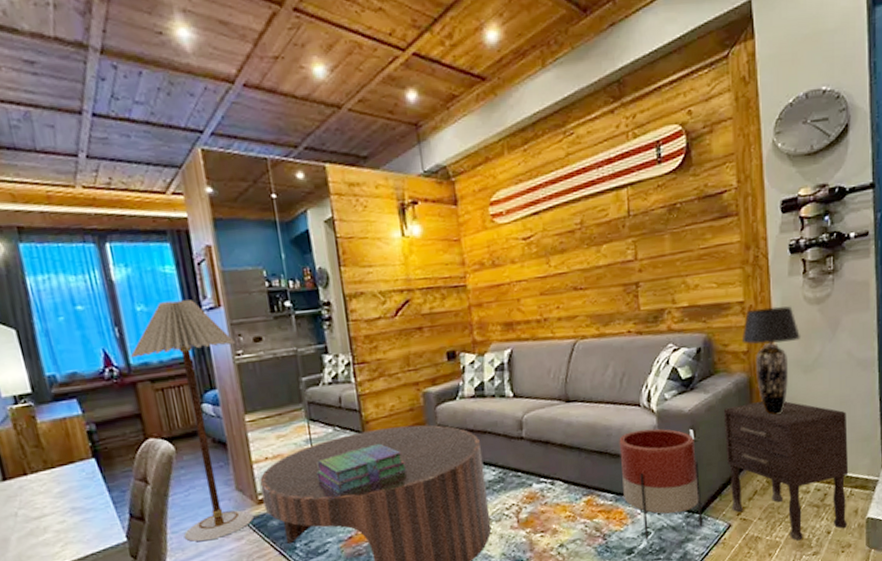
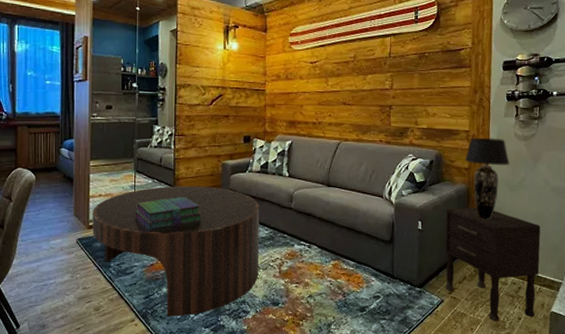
floor lamp: present [129,299,255,542] -> none [16,72,92,251]
planter: present [619,428,703,541] -> none [362,216,423,303]

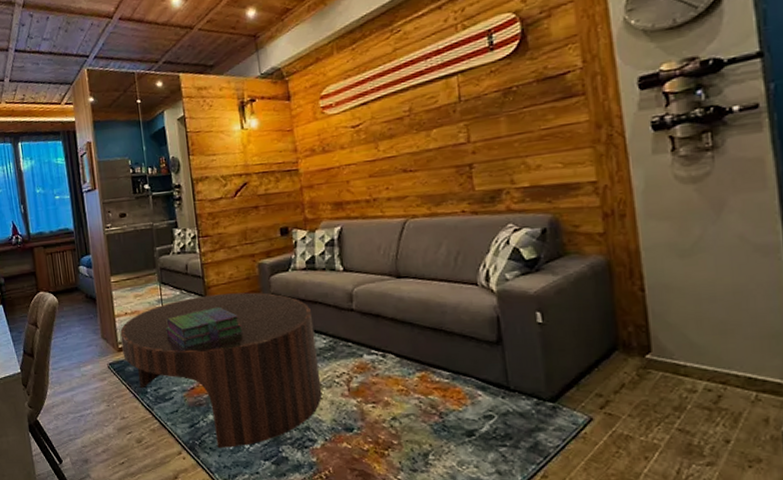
nightstand: present [444,208,541,322] -> none [576,287,755,446]
table lamp: present [464,137,510,219] -> none [596,186,672,302]

